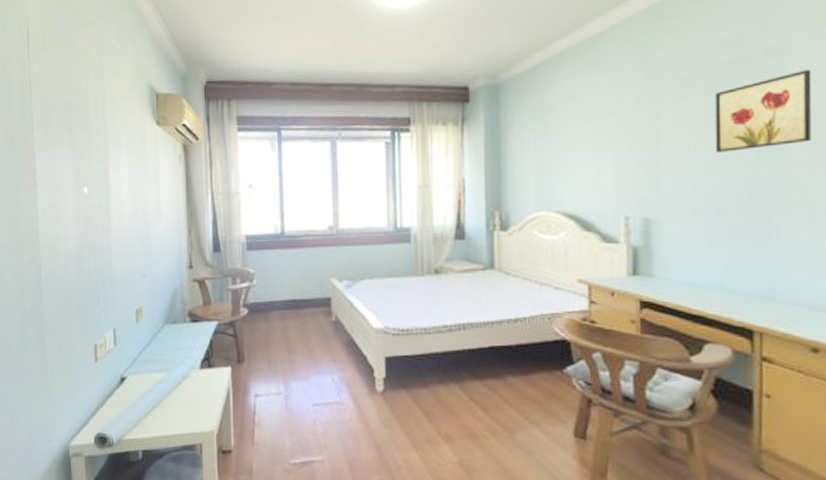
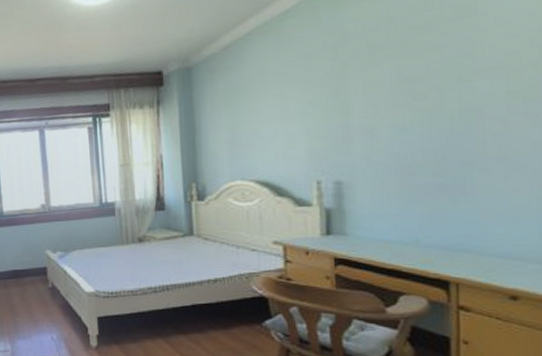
wall art: present [715,69,812,152] -> none [405,26,507,114]

